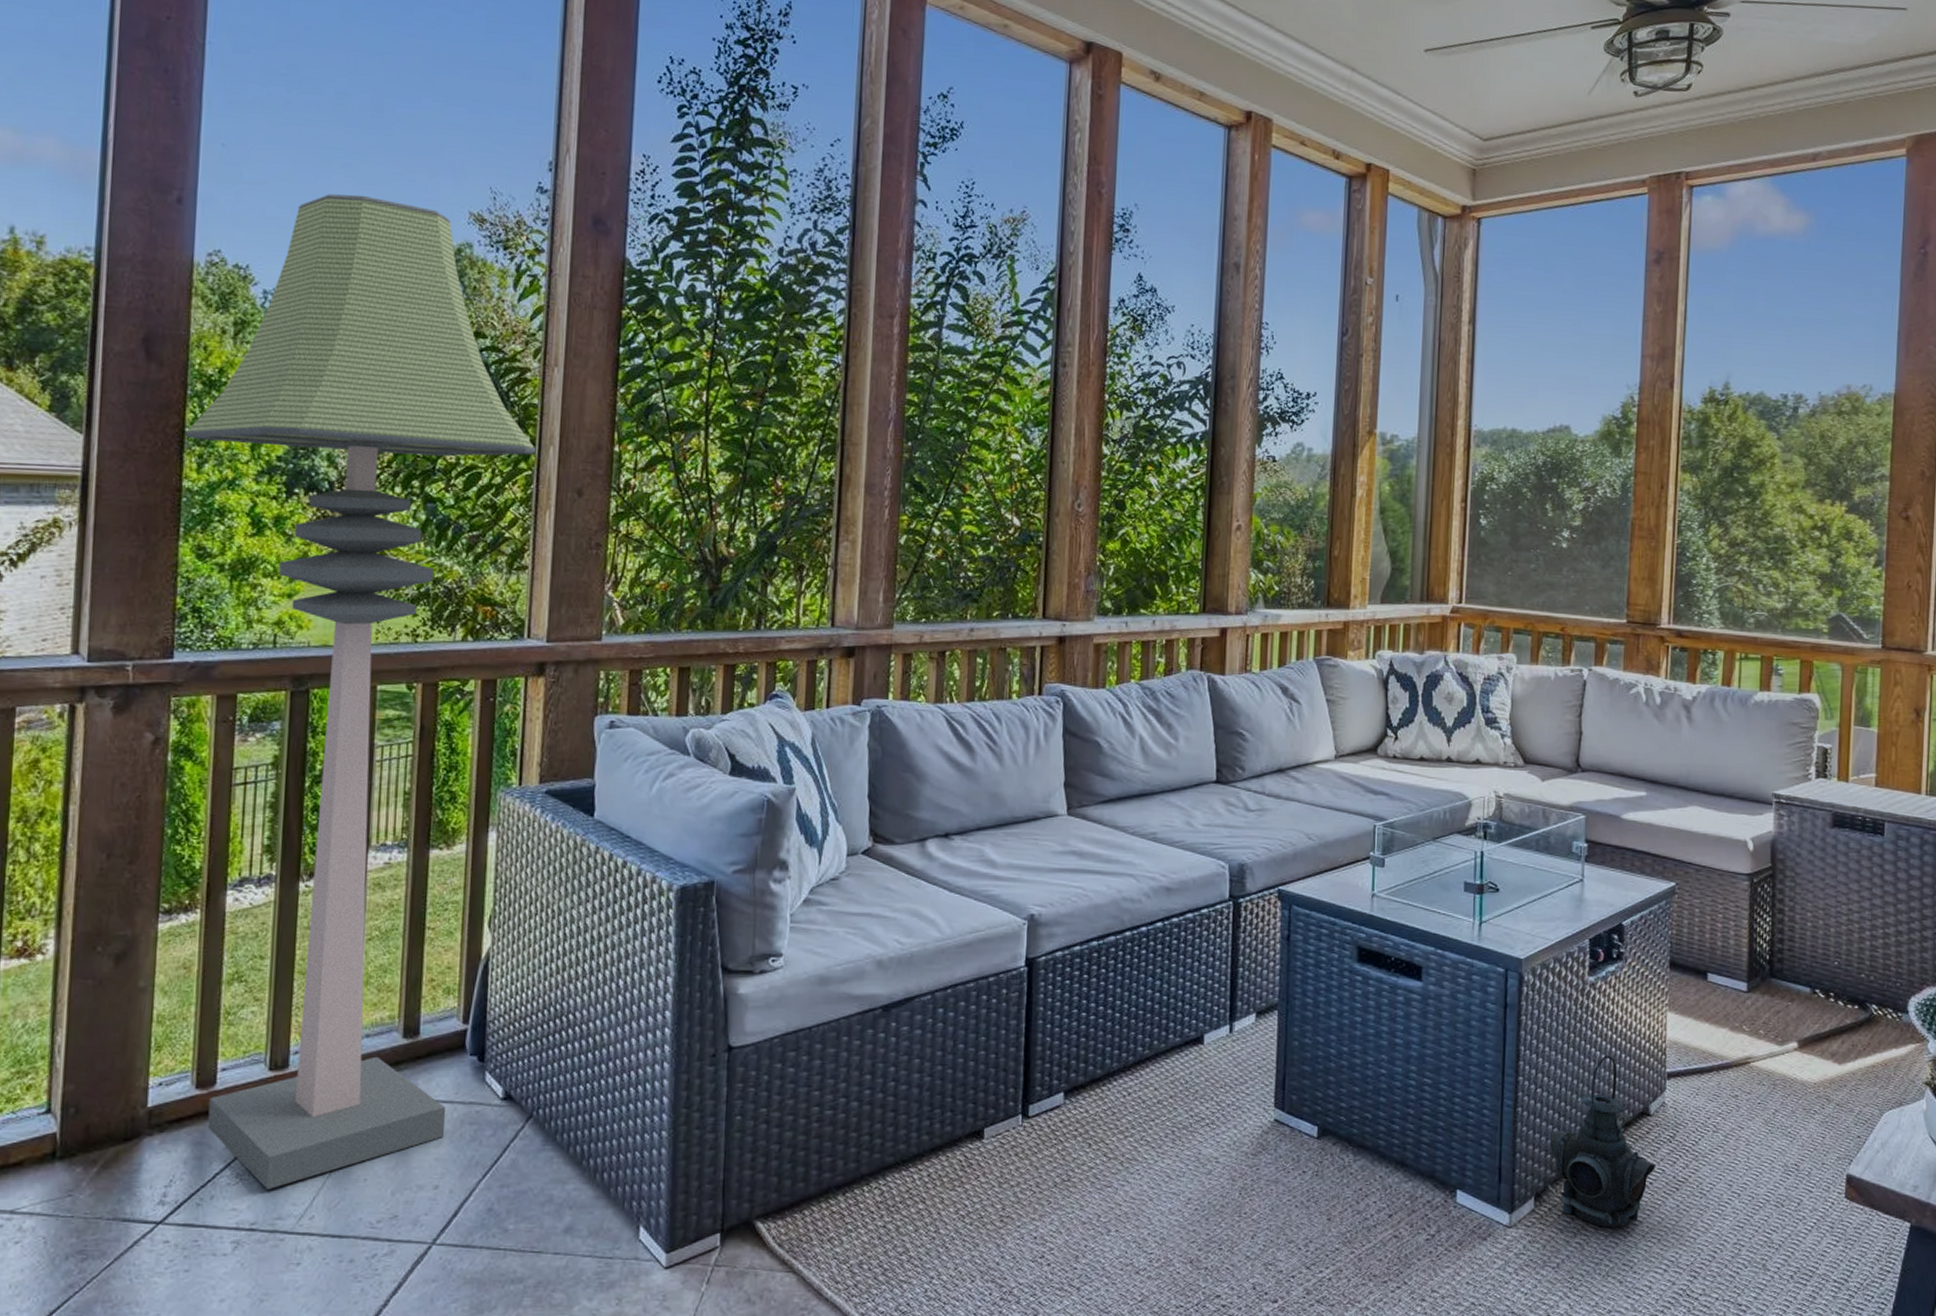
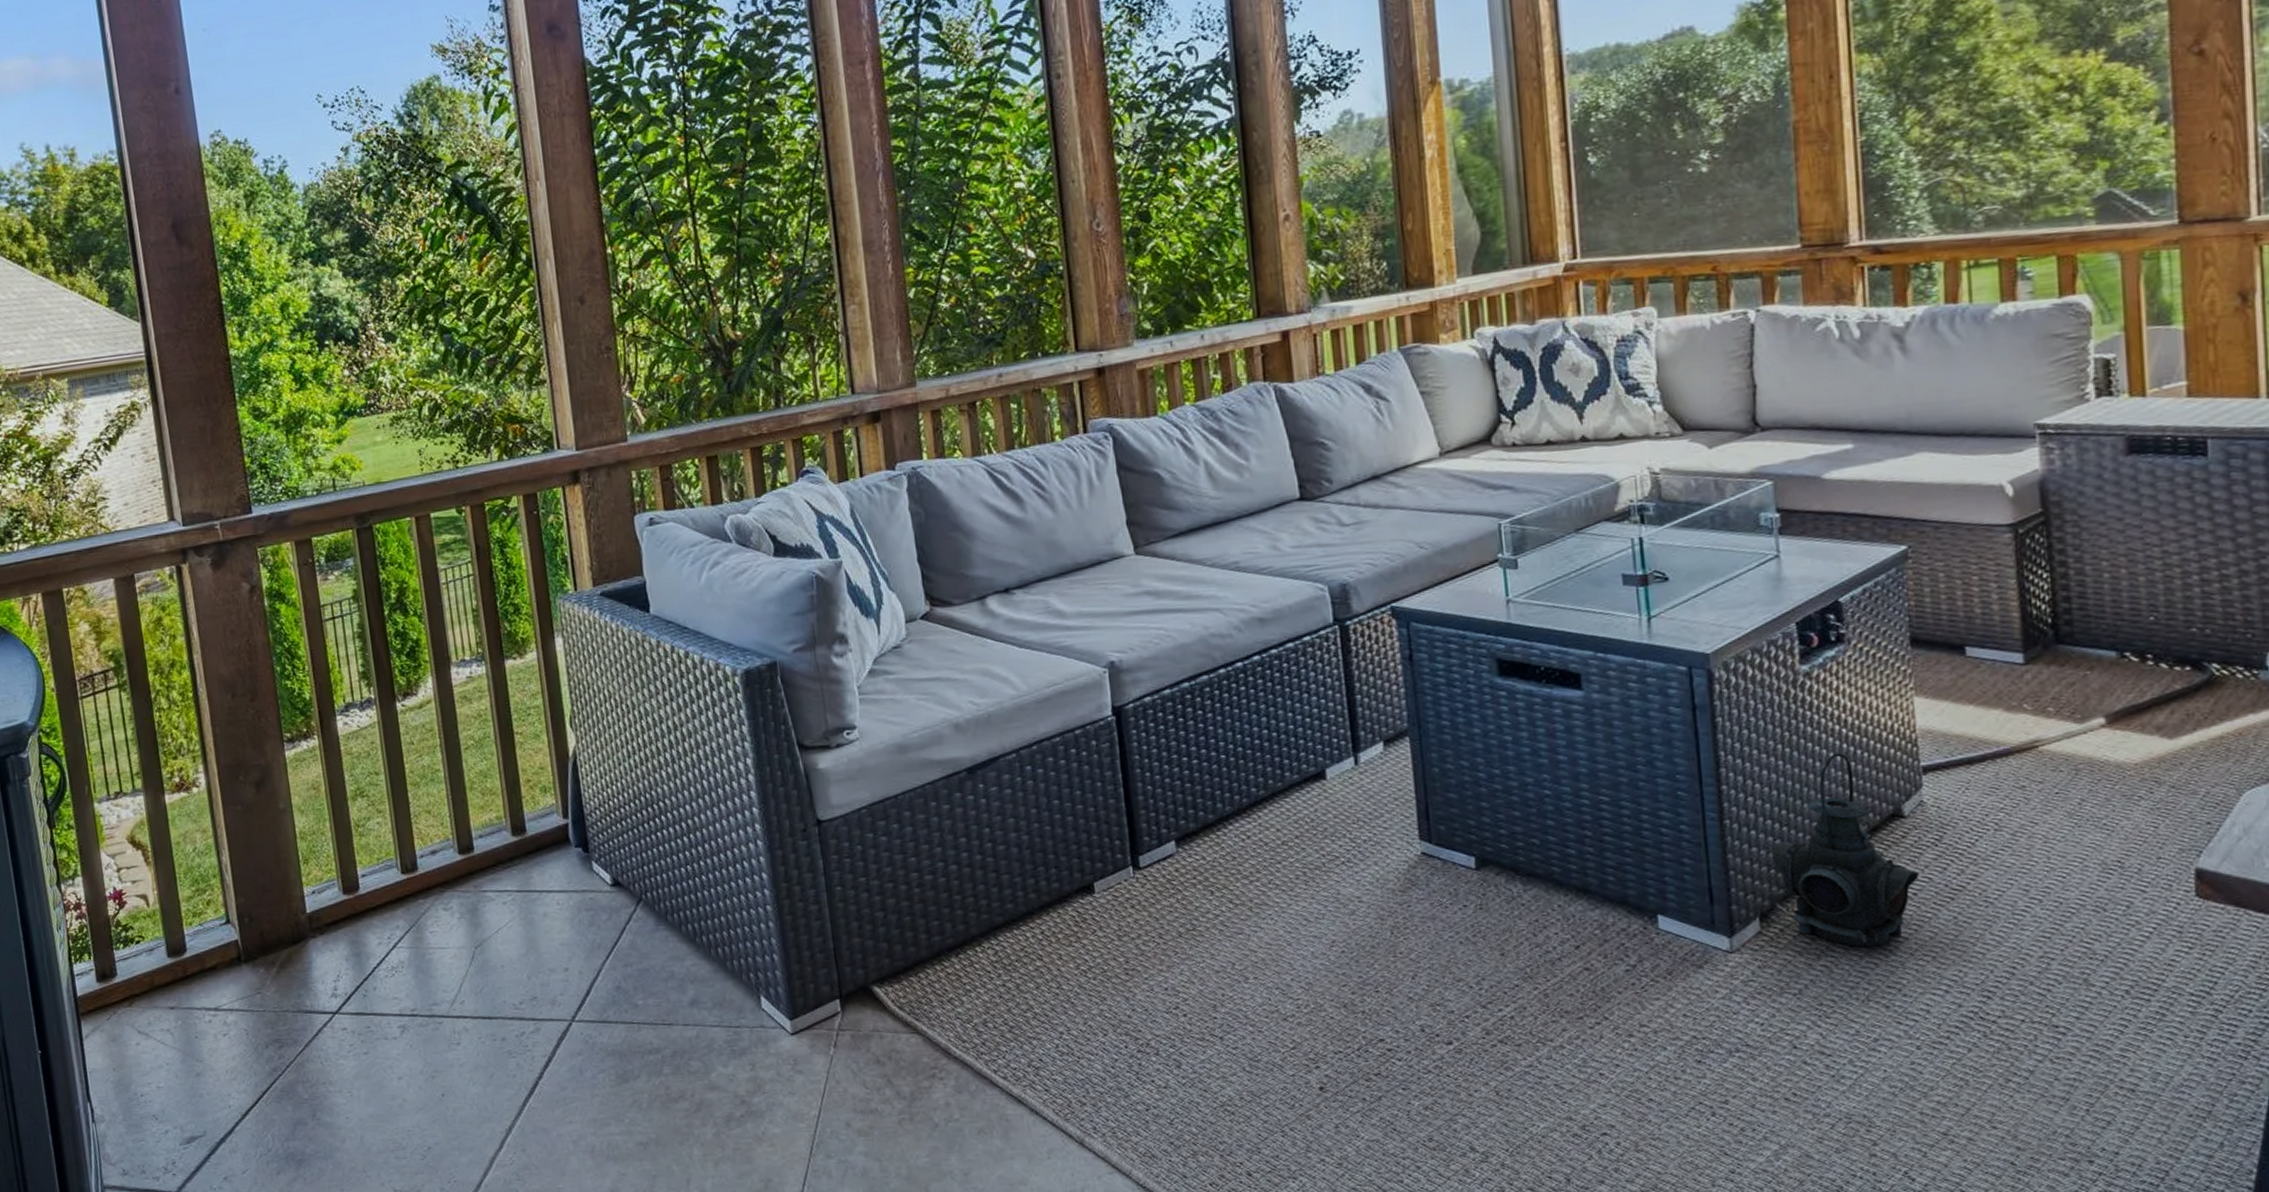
floor lamp: present [186,194,536,1190] -> none [223,49,566,980]

